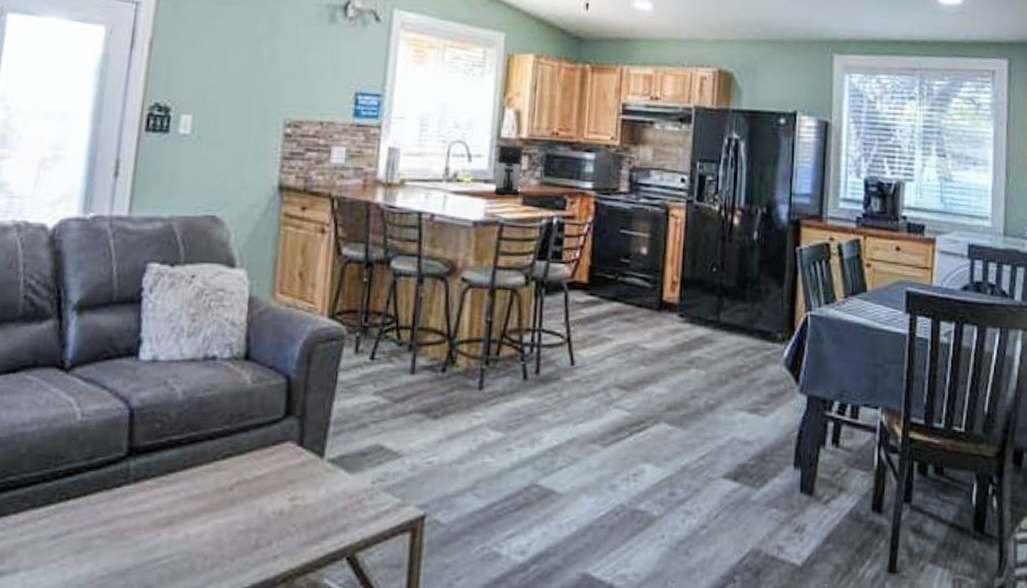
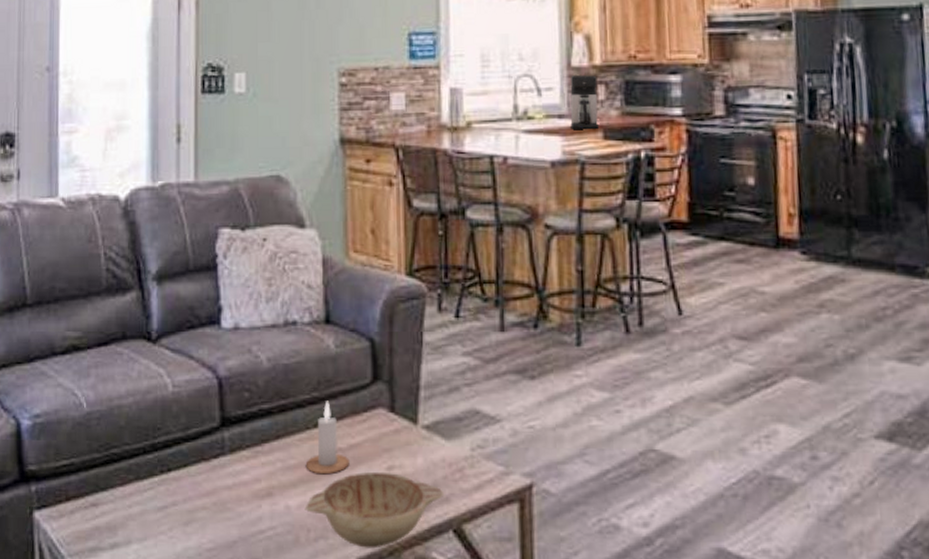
decorative bowl: none [204,501,342,576] -> present [305,471,445,549]
candle: none [209,433,254,505] -> present [305,400,350,475]

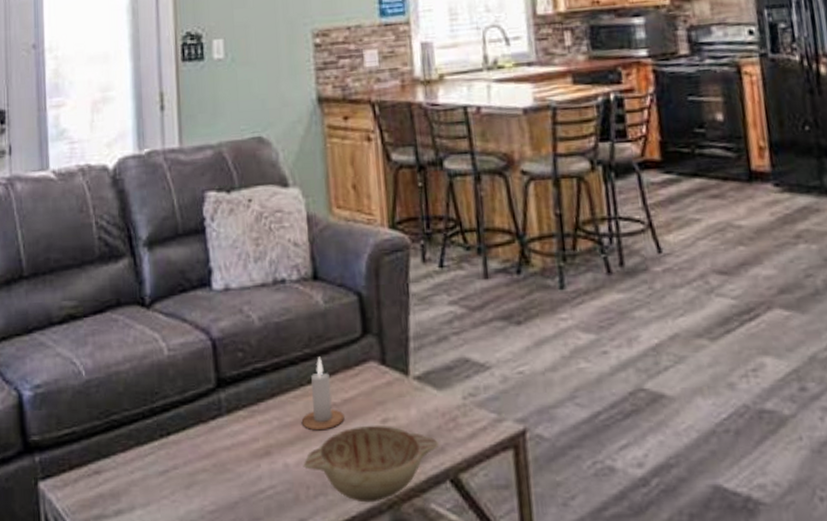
coffee maker: present [570,74,600,131] -> none [537,22,568,77]

